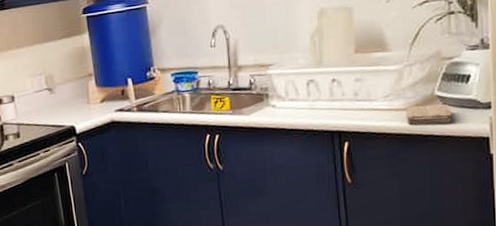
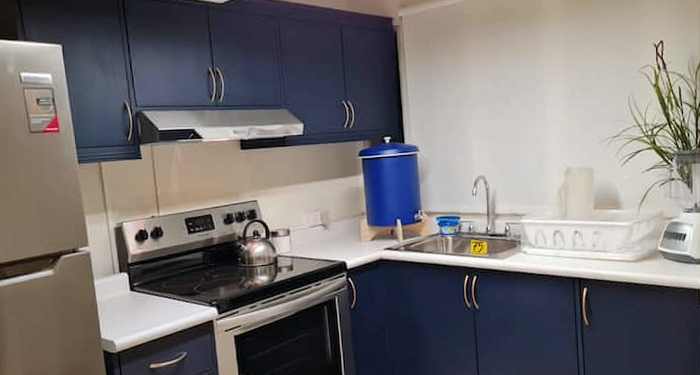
washcloth: present [406,104,452,125] -> none [634,258,671,276]

